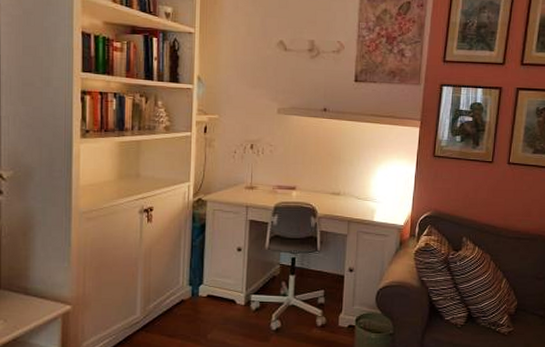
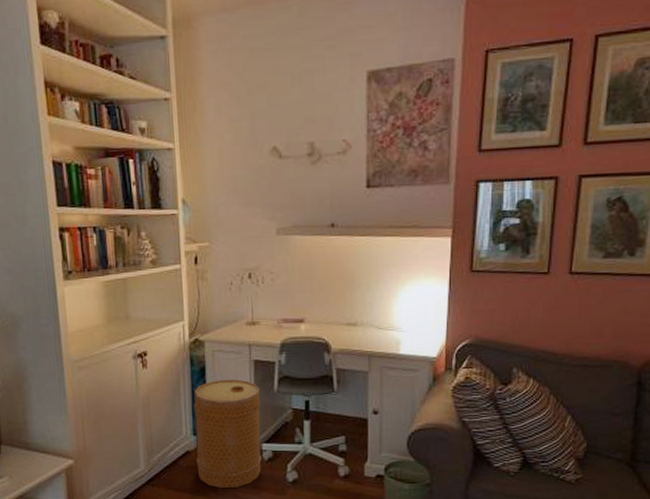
basket: none [190,236,254,334] -> present [194,379,262,488]

